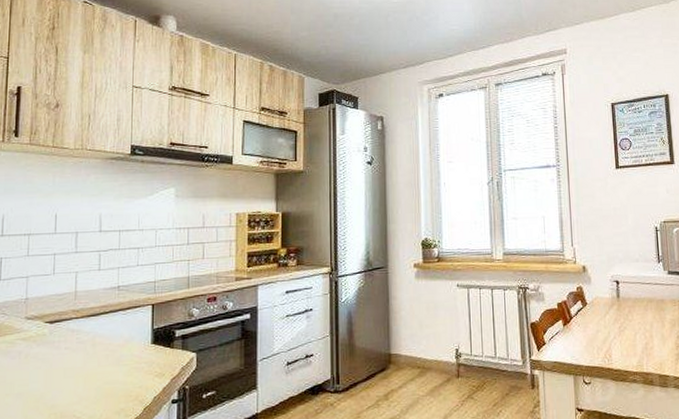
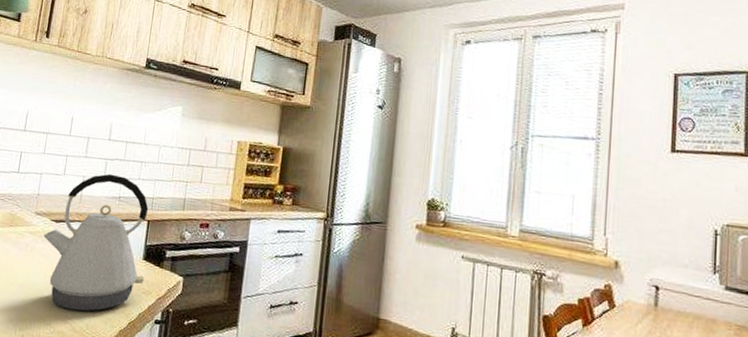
kettle: none [38,265,156,409] -> present [43,173,149,312]

